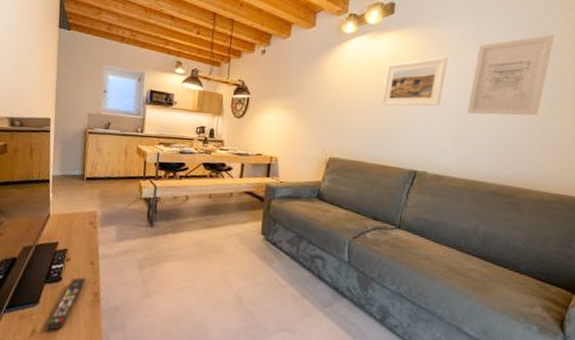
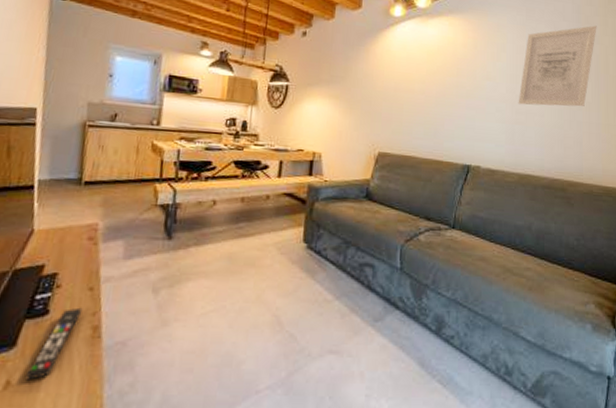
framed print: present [382,57,448,107] -> none [433,45,498,97]

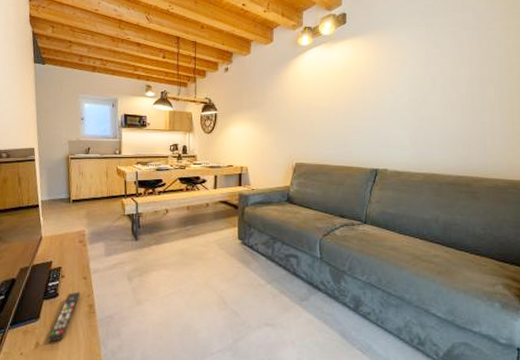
wall art: present [518,25,597,107] -> none [421,31,499,112]

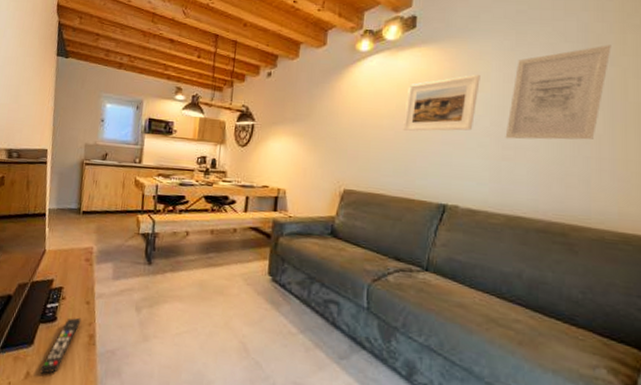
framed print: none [340,61,399,110] -> present [403,75,480,131]
wall art: none [421,31,499,112] -> present [505,45,611,140]

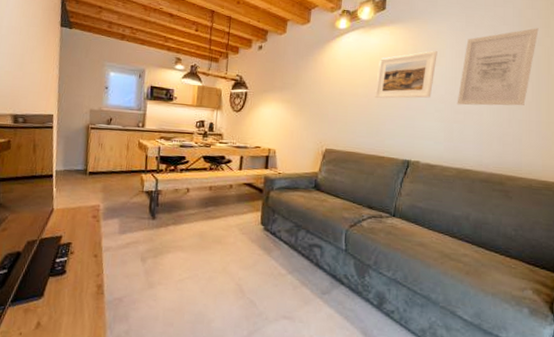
remote control: present [39,317,82,374] -> none [50,269,90,323]

